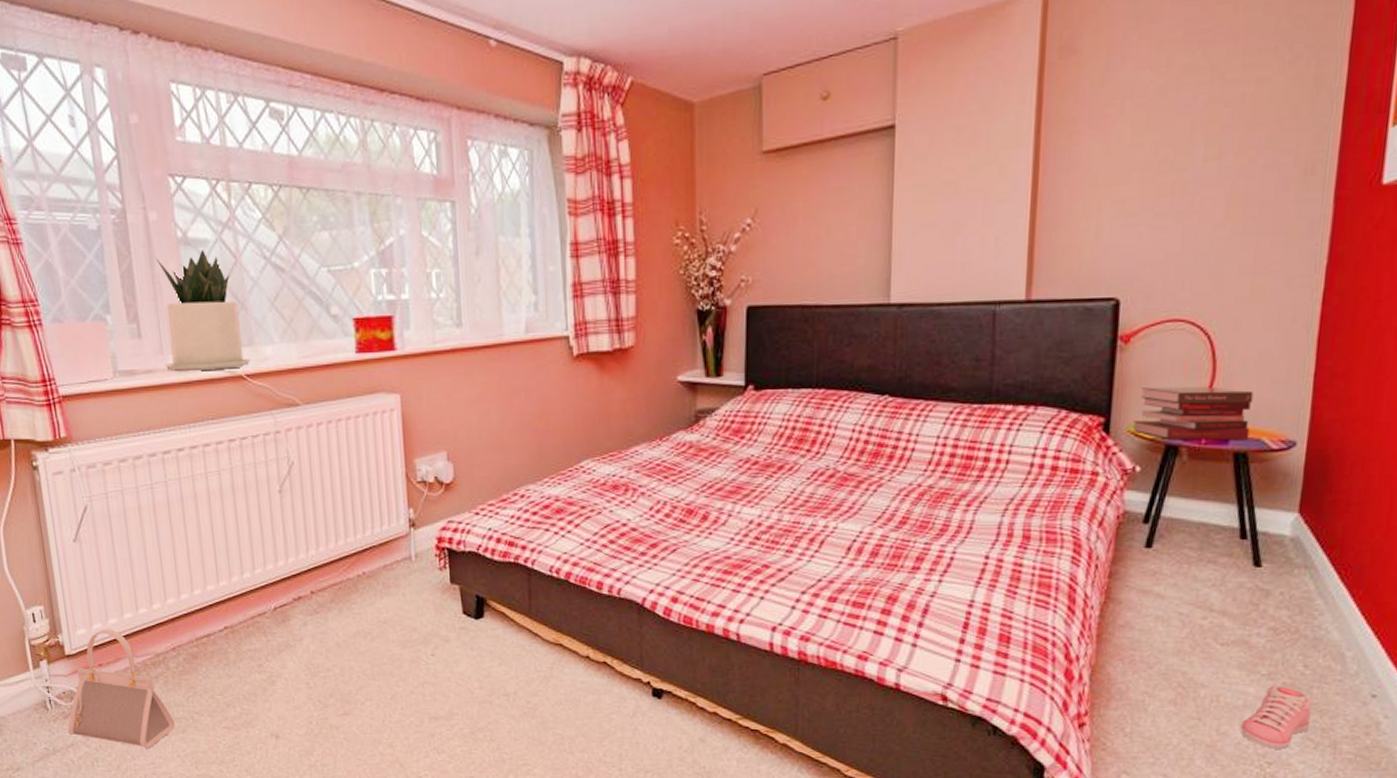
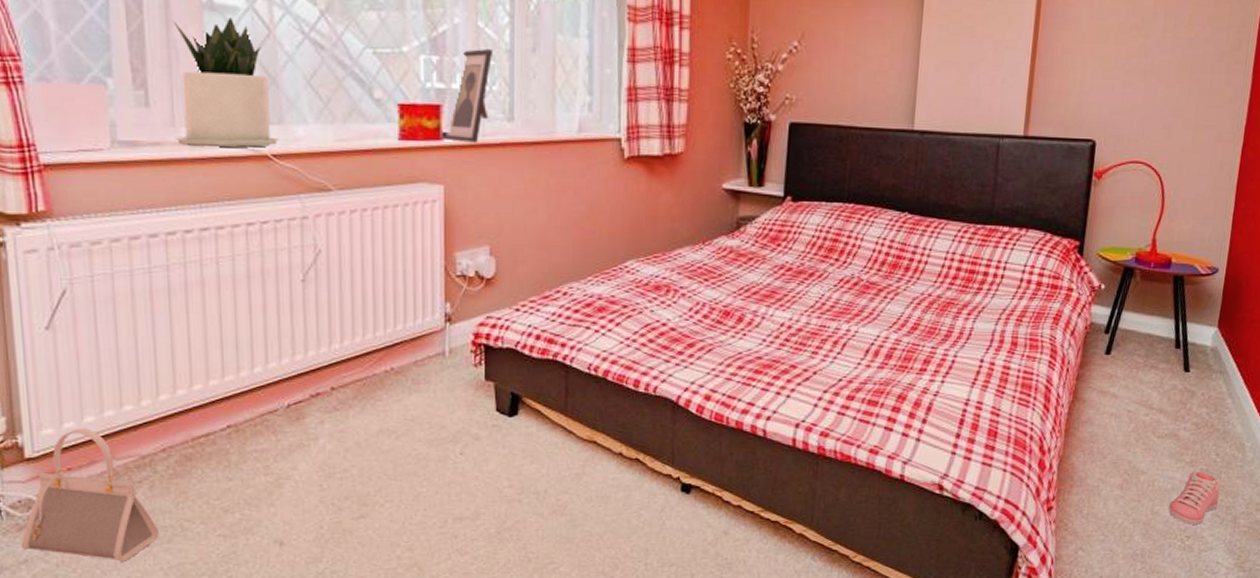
picture frame: none [393,257,439,351] -> present [440,49,494,143]
books: present [1132,386,1254,441] -> none [1100,217,1190,266]

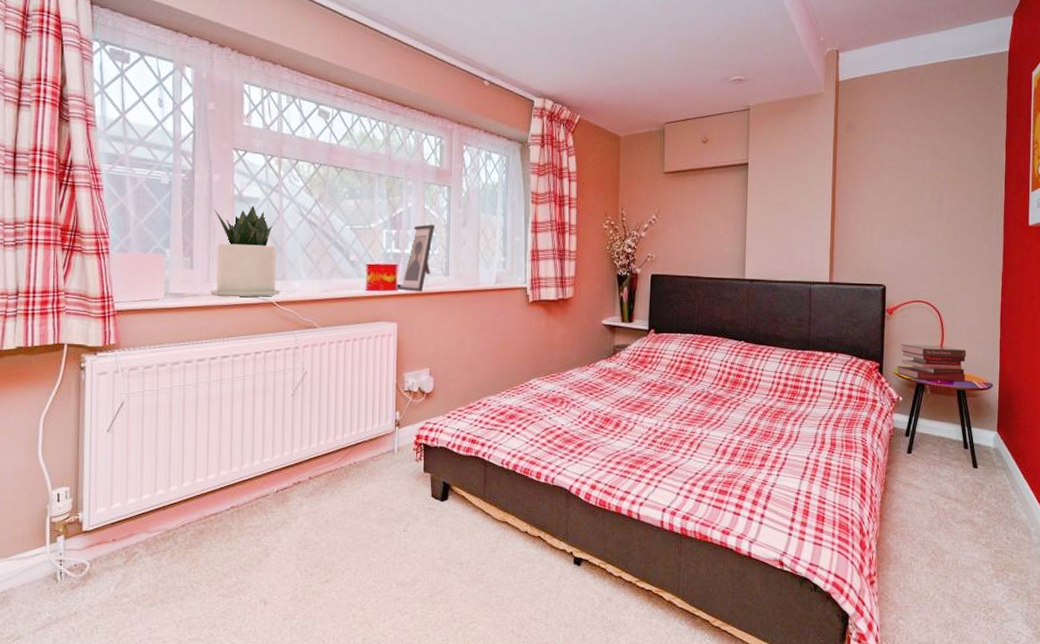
handbag: present [21,428,159,562] -> none [73,508,175,615]
books: none [1100,217,1190,266] -> present [896,344,966,382]
sneaker: present [1169,472,1221,525] -> none [972,552,1014,598]

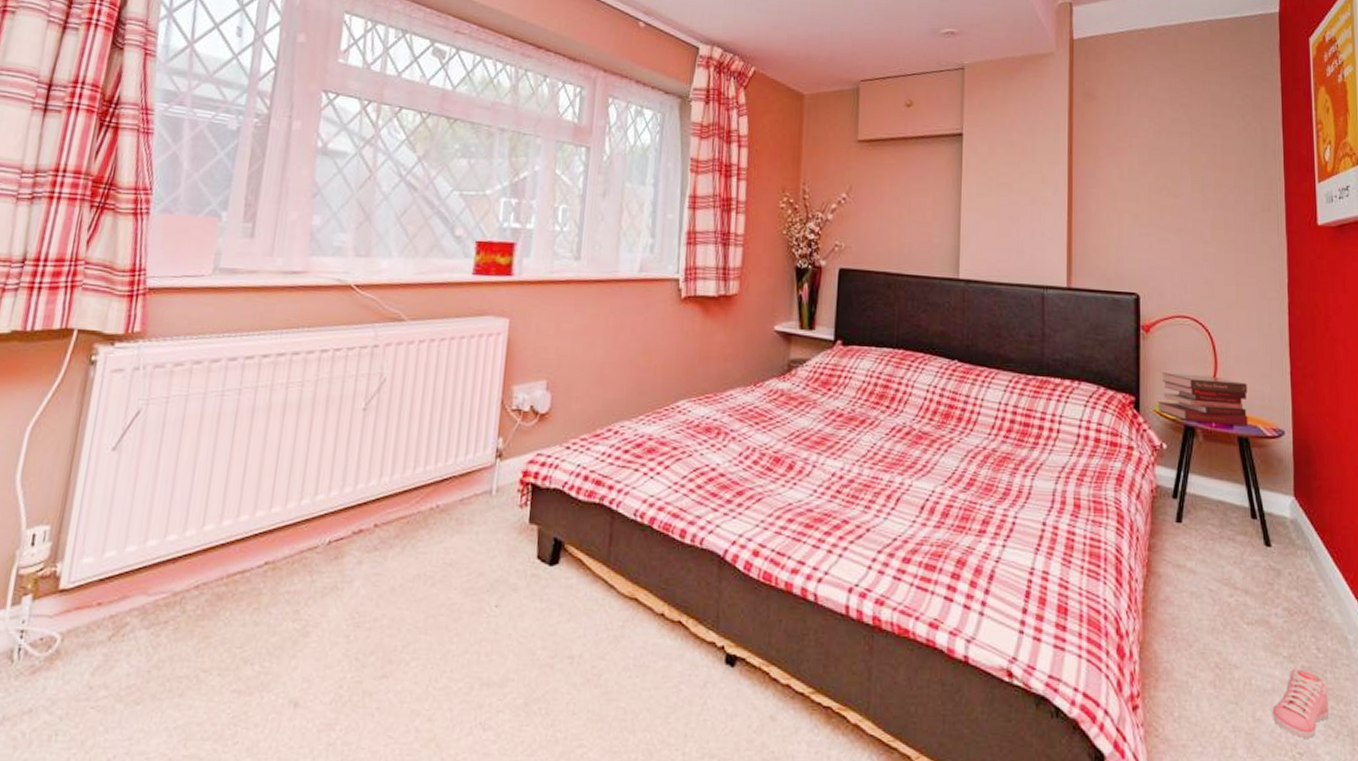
planter: present [209,206,281,298] -> none [271,161,364,278]
picture frame: present [395,224,436,292] -> none [510,193,567,279]
sneaker: none [972,552,1014,598] -> present [1272,669,1330,738]

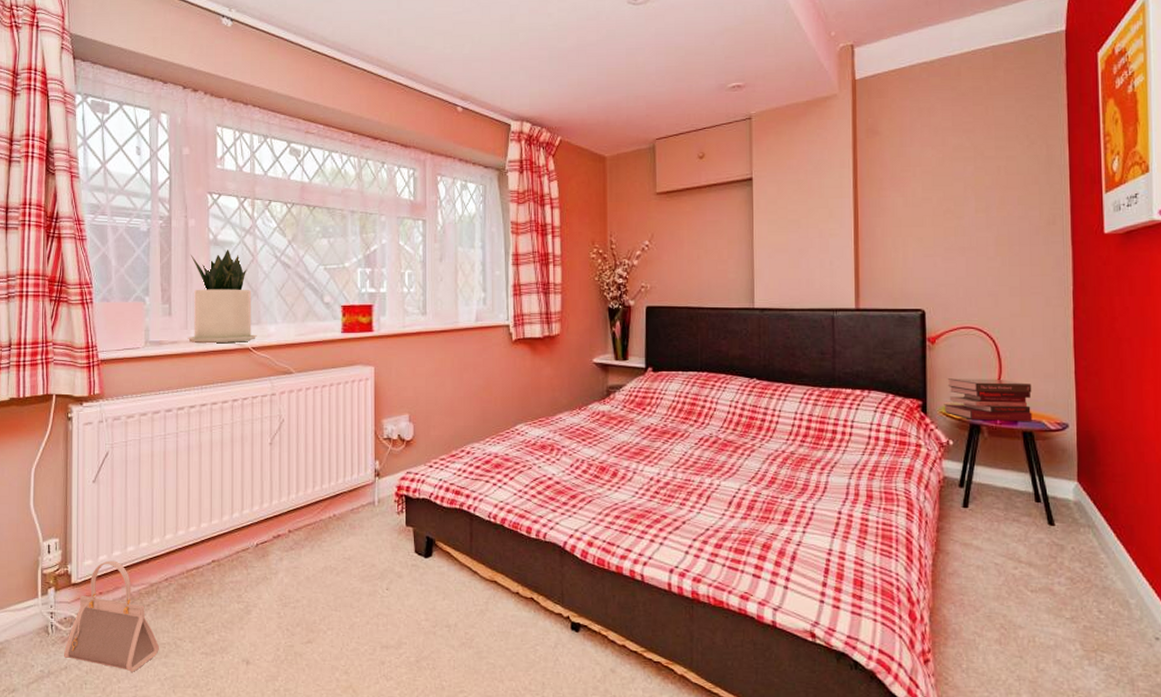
handbag: none [29,558,173,718] -> present [63,560,159,672]
planter: none [271,161,364,278] -> present [187,249,257,344]
sneaker: present [1272,669,1330,738] -> none [1055,628,1110,685]

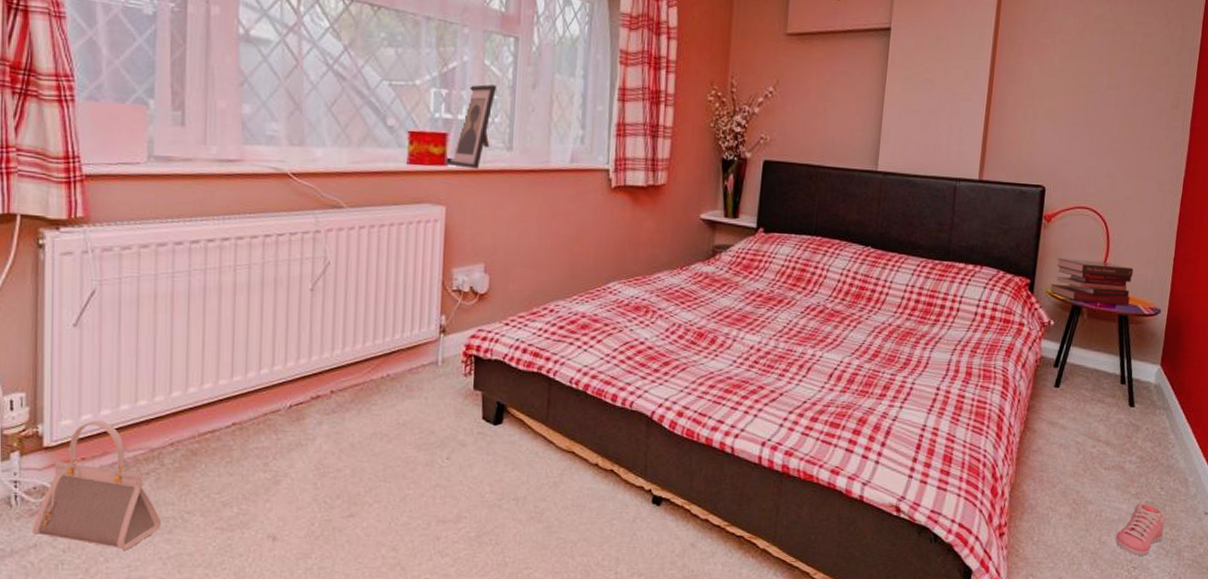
planter: present [187,249,257,344] -> none [206,49,299,167]
picture frame: none [371,261,411,333] -> present [444,84,497,169]
sneaker: none [1055,628,1110,685] -> present [1115,504,1166,556]

